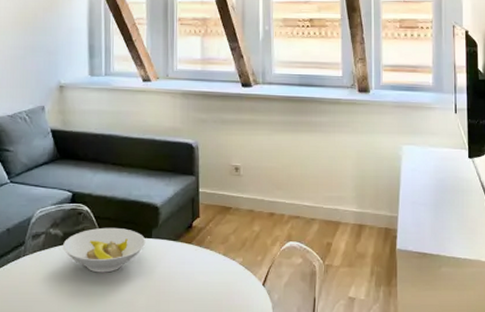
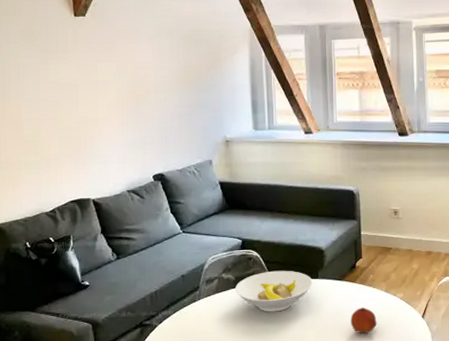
fruit: none [185,272,214,300] -> present [350,307,377,333]

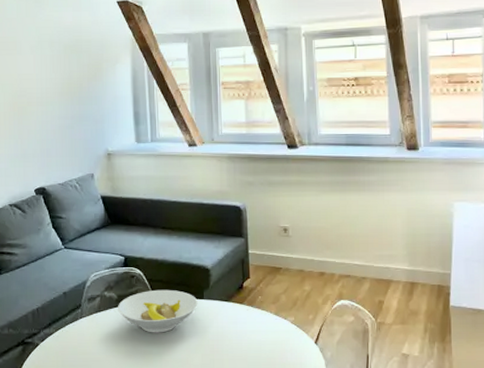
fruit: present [350,307,377,333] -> none [238,331,266,358]

